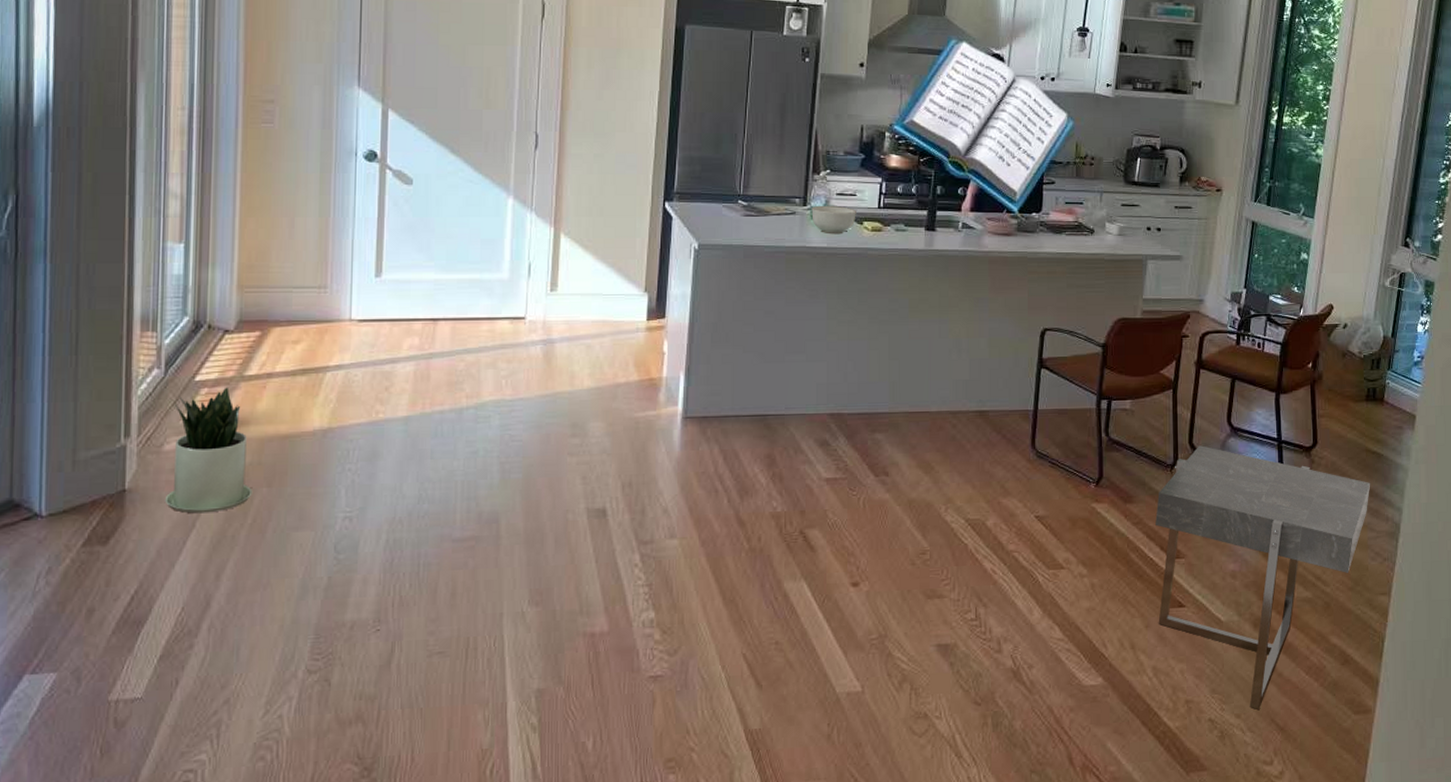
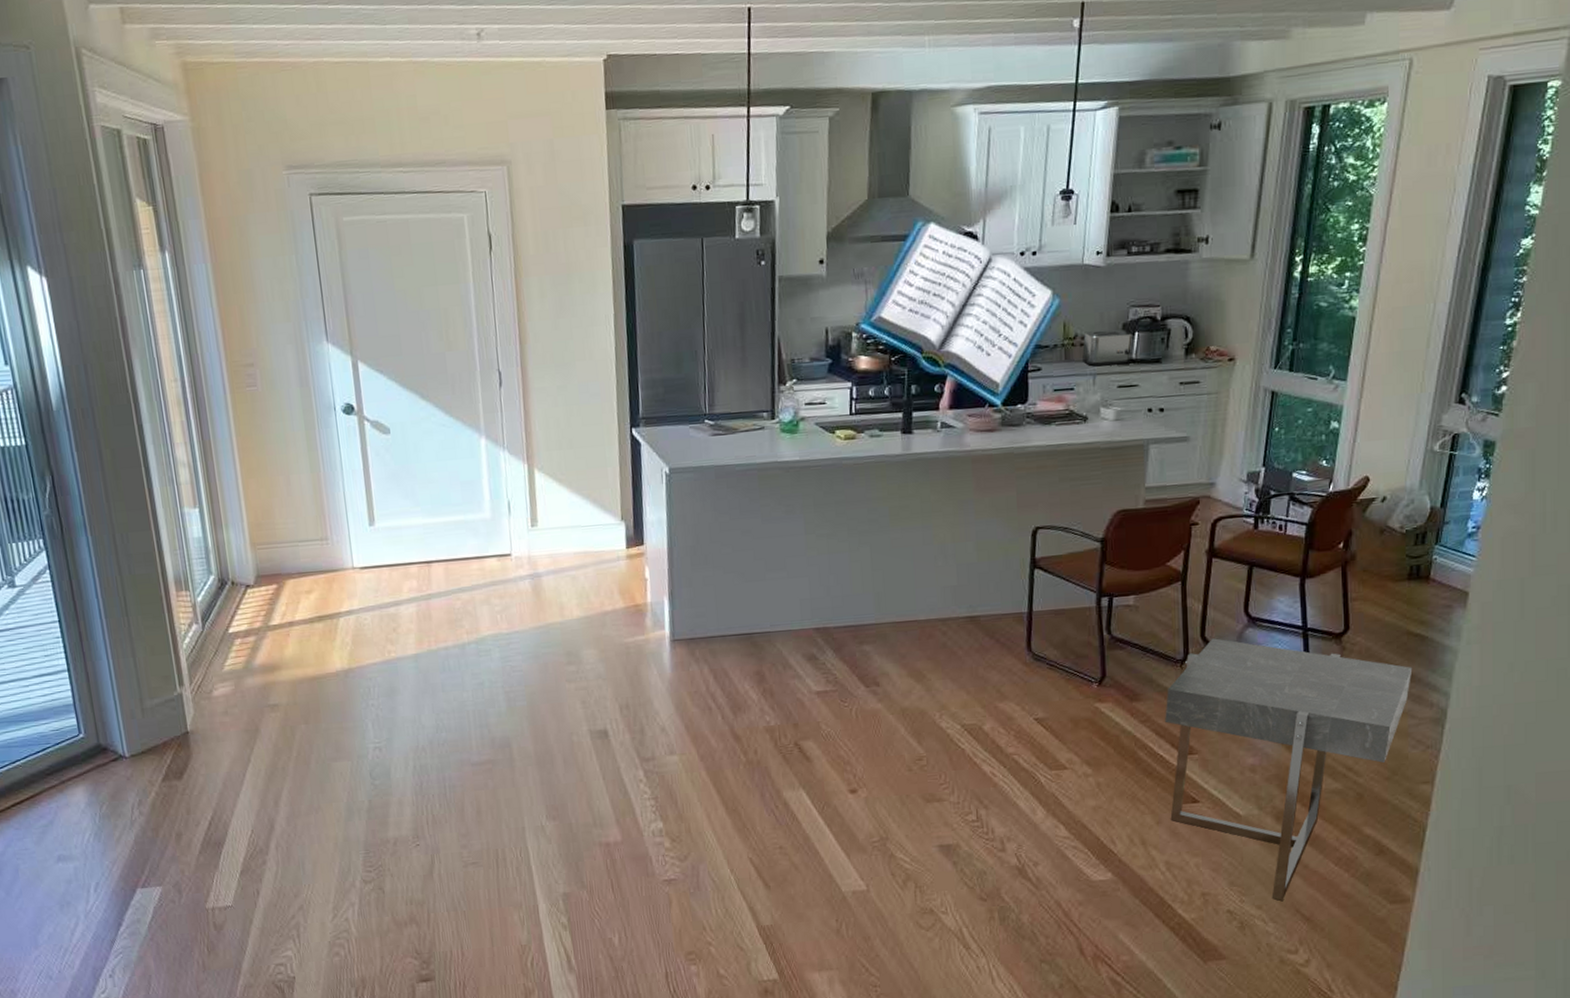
planter: present [164,387,253,514] -> none [215,636,293,750]
bowl: present [811,205,856,235] -> none [780,416,828,447]
toaster: none [1091,153,1136,186] -> present [1082,329,1134,367]

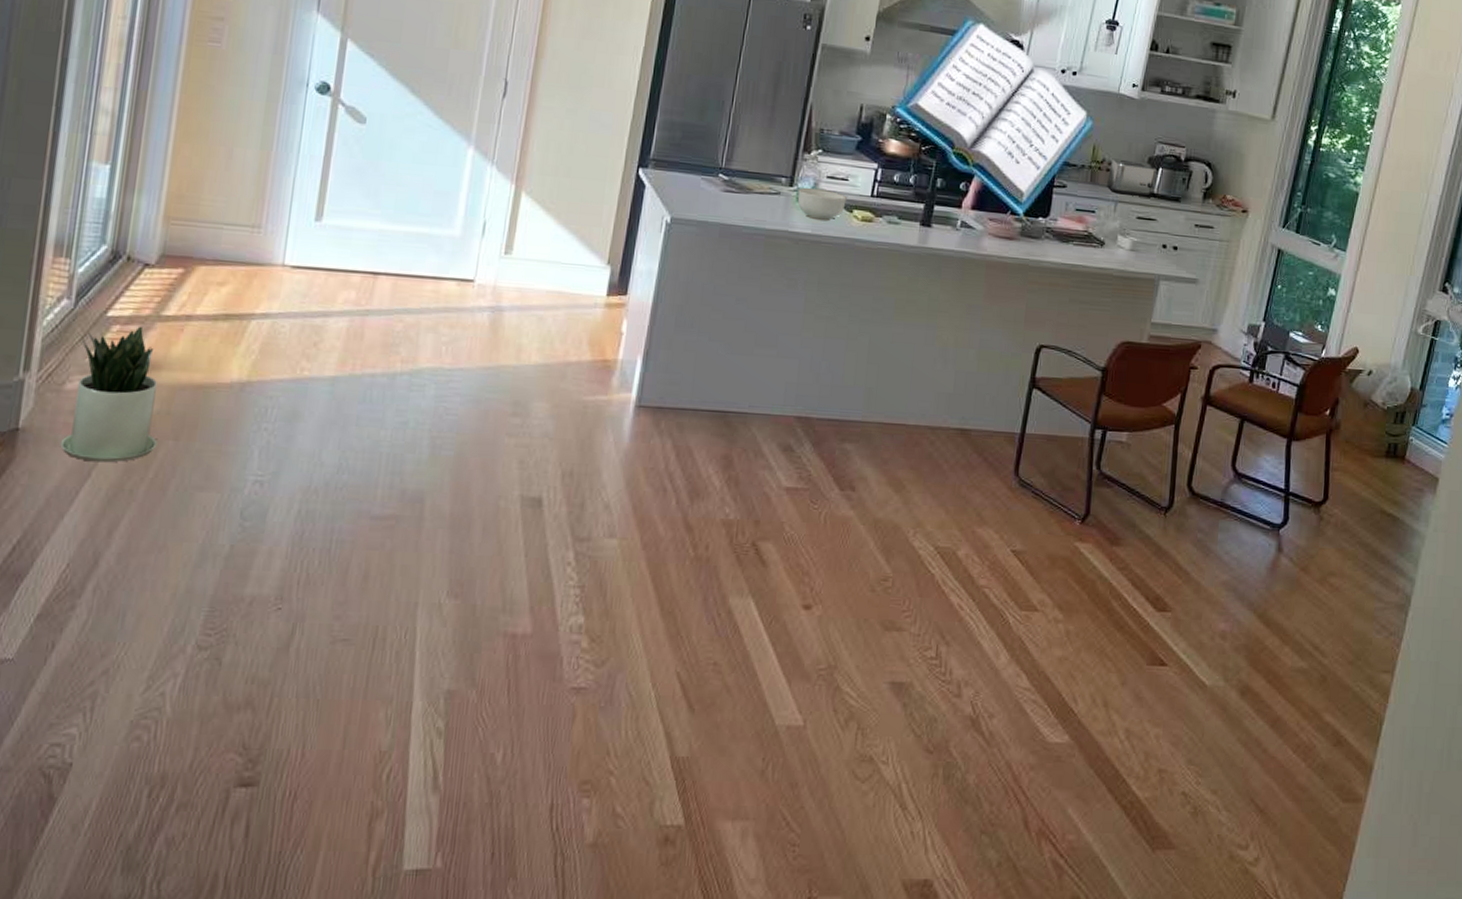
planter: none [215,636,293,750] -> present [60,326,158,463]
bowl: none [780,416,828,447] -> present [797,187,847,222]
side table: present [1165,638,1413,901] -> none [1136,489,1383,787]

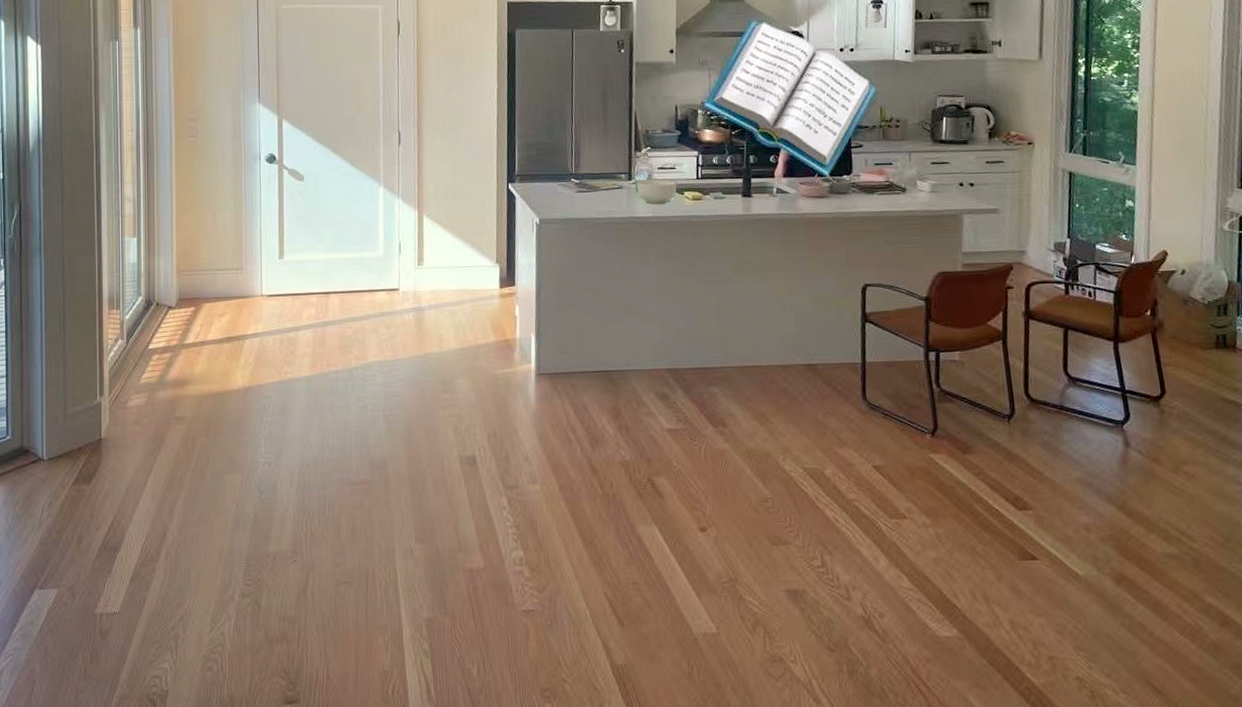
planter: present [60,326,158,463] -> none [130,353,194,459]
toaster: present [1107,158,1157,198] -> none [898,114,942,146]

